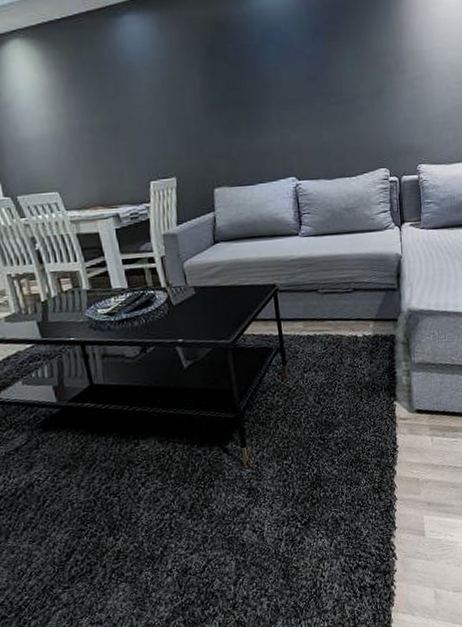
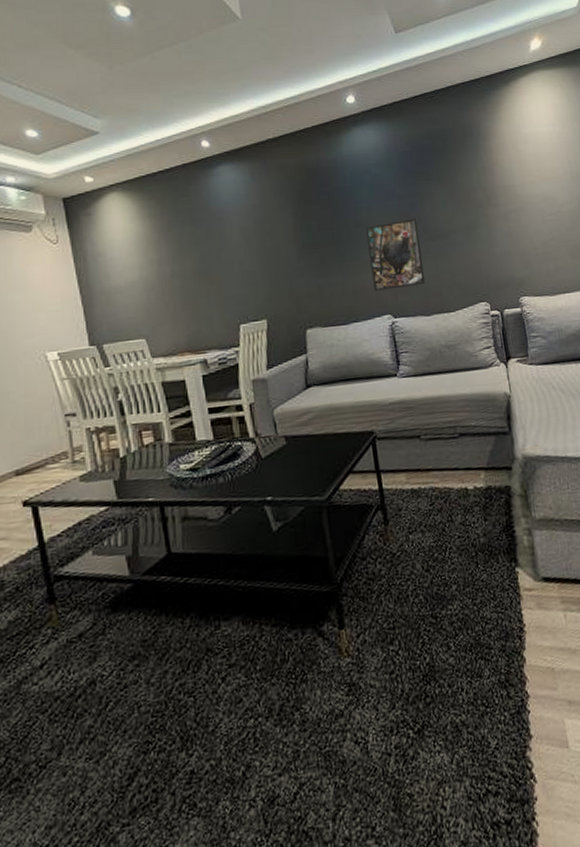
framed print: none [273,81,330,153] -> present [365,218,426,291]

